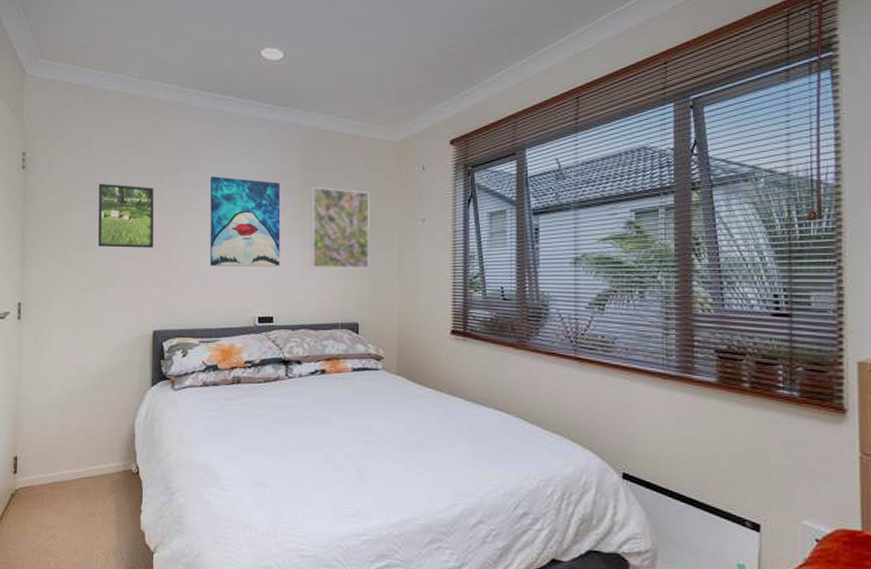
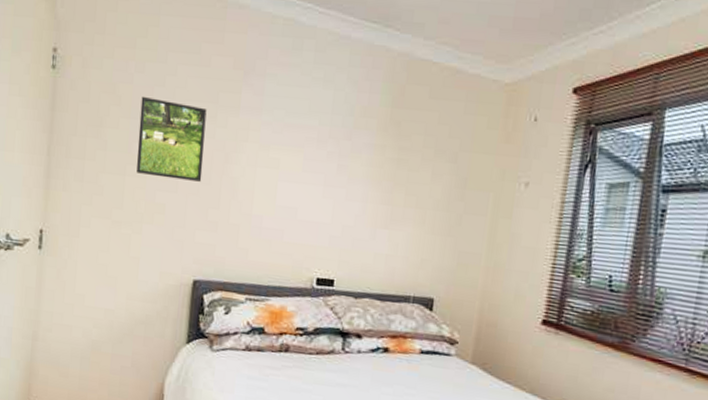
wall art: present [209,176,281,267] -> none [265,102,358,222]
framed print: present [310,187,370,269] -> none [386,129,466,236]

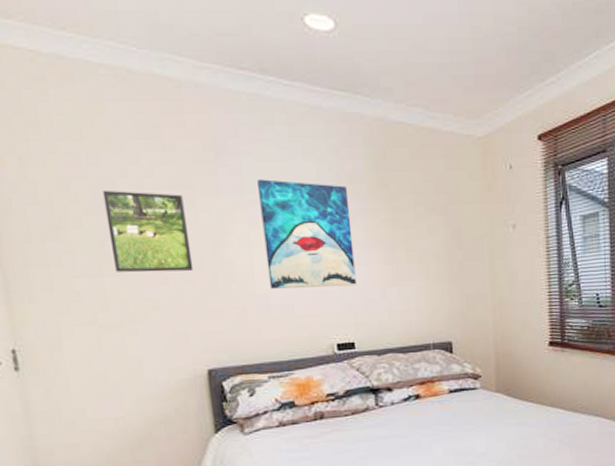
wall art: none [265,102,358,222] -> present [257,179,357,289]

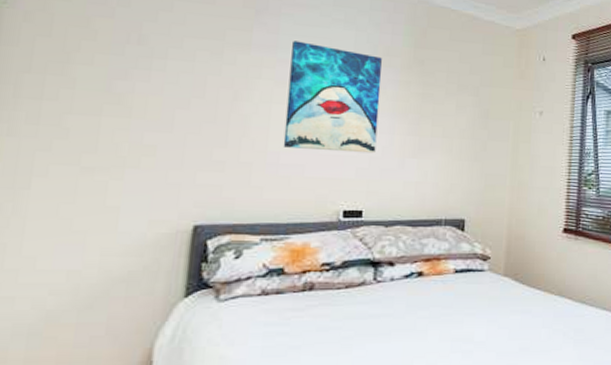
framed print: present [102,190,194,273] -> none [117,31,211,120]

